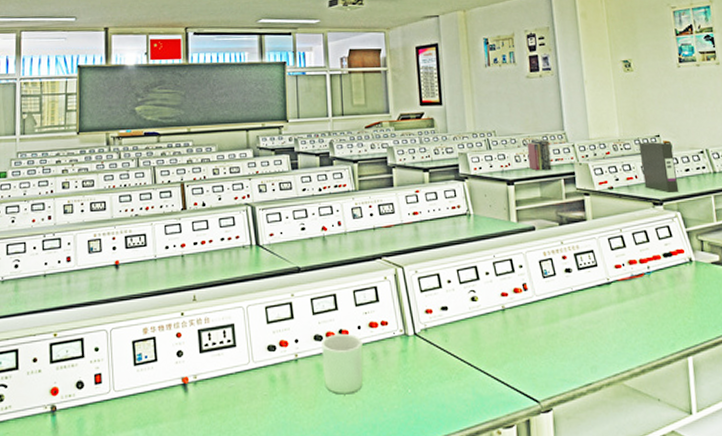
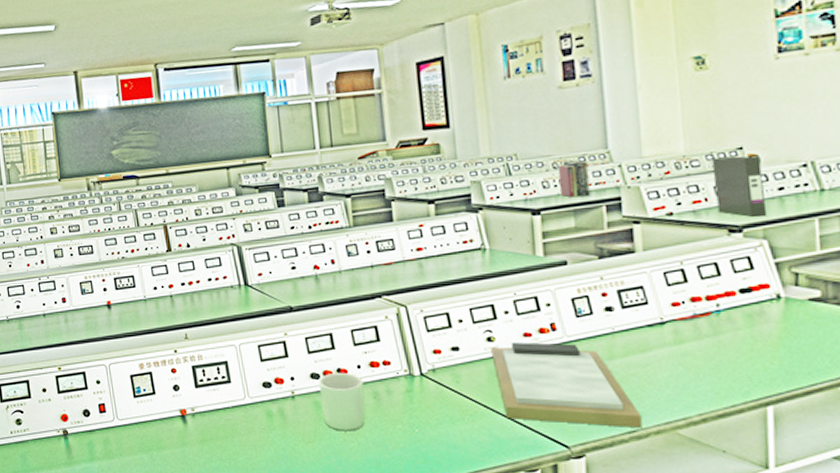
clipboard: none [474,302,597,381] -> present [491,342,642,428]

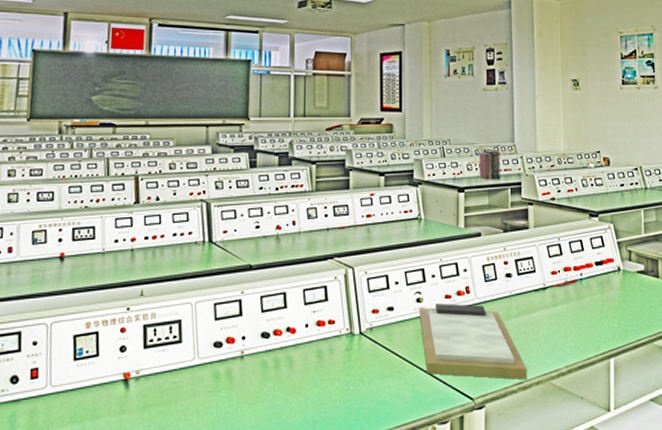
mug: present [319,372,366,431] -> none [268,331,309,391]
binder: present [711,156,768,218] -> none [580,157,614,206]

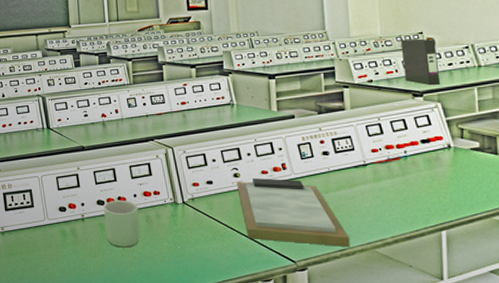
mug: none [268,331,309,391] -> present [103,200,140,248]
books: present [479,150,501,180] -> none [288,38,312,67]
binder: none [580,157,614,206] -> present [400,38,441,86]

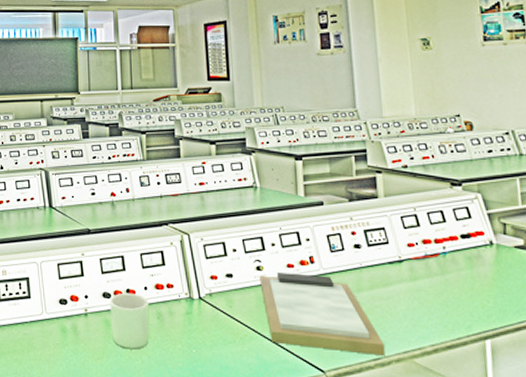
binder: present [400,38,441,86] -> none [436,122,481,175]

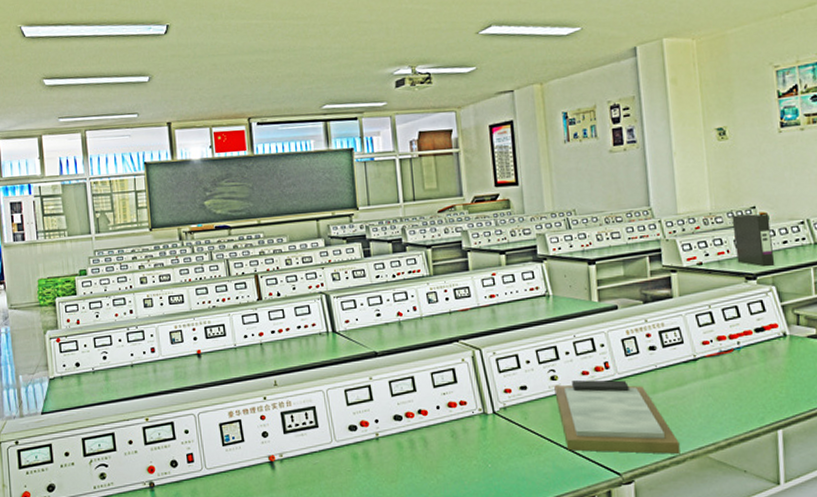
mug: present [110,292,150,350] -> none [401,413,444,470]
binder: none [436,122,481,175] -> present [731,214,775,267]

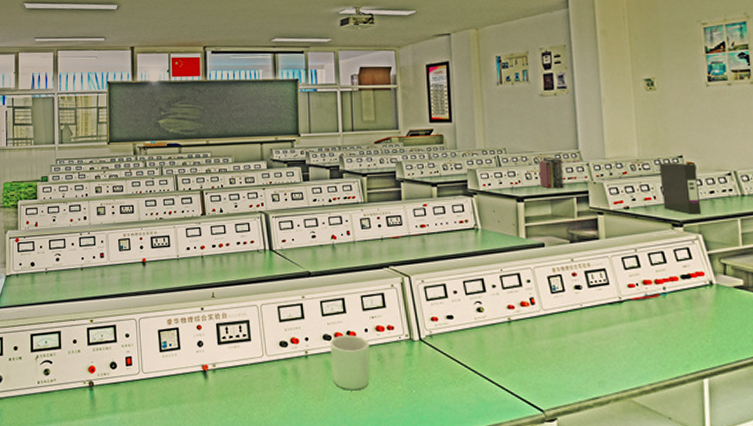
mug: none [401,413,444,470] -> present [330,334,370,391]
clipboard: present [554,380,680,454] -> none [480,314,604,395]
books: none [609,216,637,249] -> present [538,157,564,189]

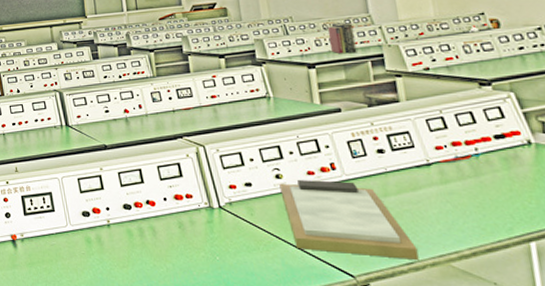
mug: present [330,334,370,391] -> none [131,204,173,258]
clipboard: none [480,314,604,395] -> present [279,180,419,260]
binder: present [658,163,702,215] -> none [458,20,512,73]

